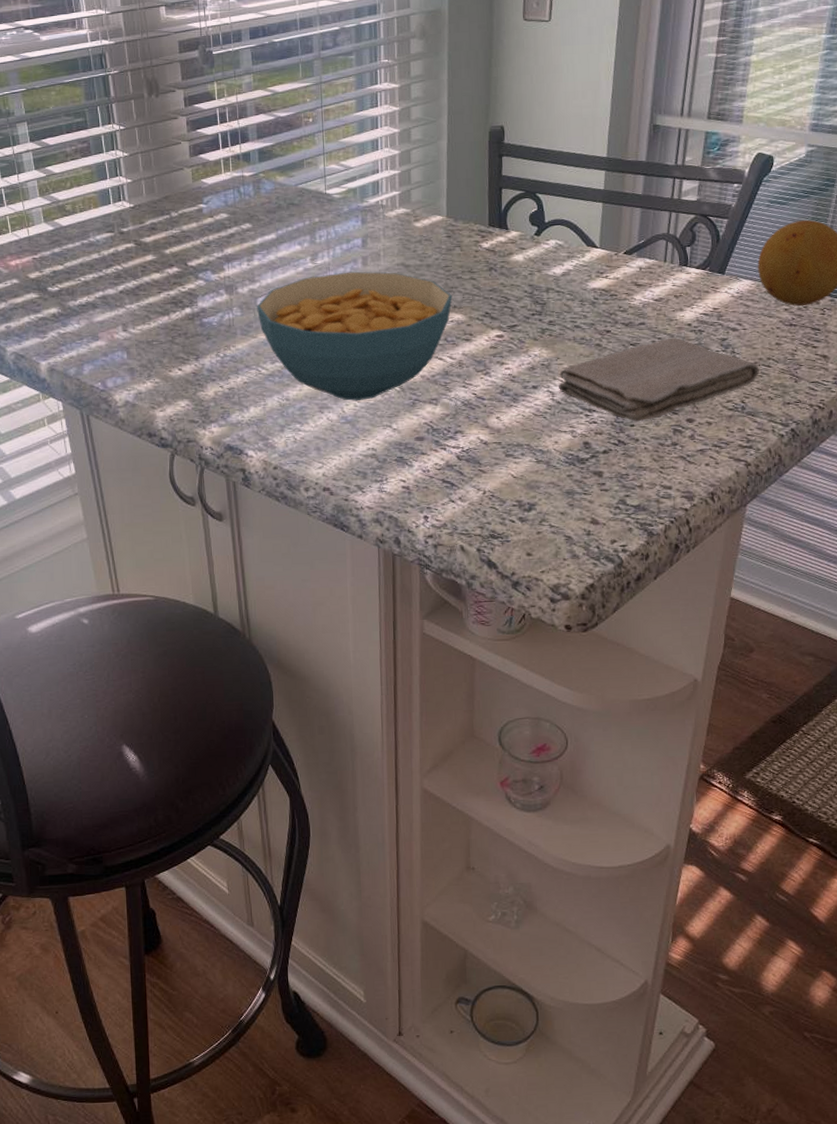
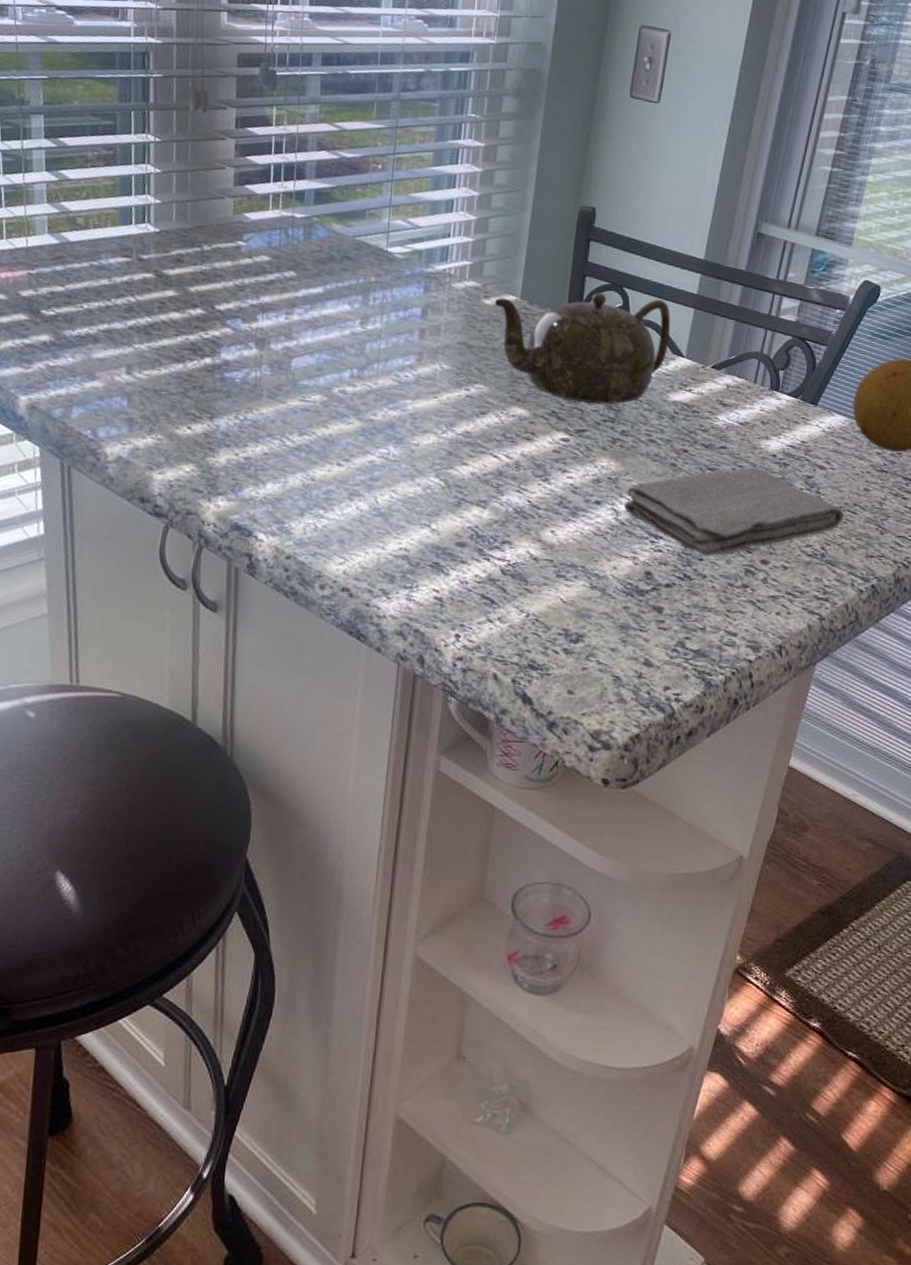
cereal bowl: present [257,271,452,401] -> none [290,342,517,492]
teapot: none [424,199,583,301] -> present [494,292,671,404]

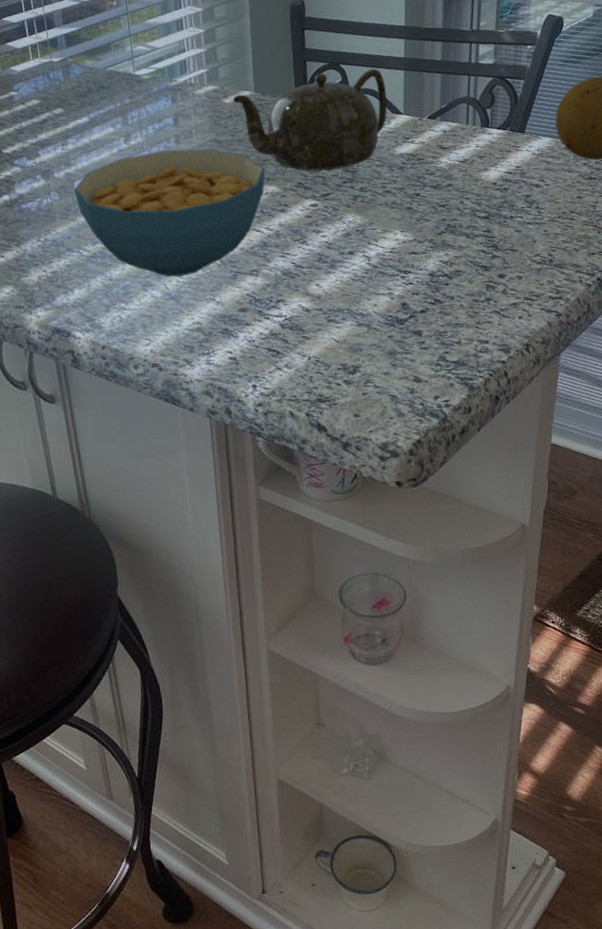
cereal bowl: none [290,342,517,492] -> present [74,149,266,277]
washcloth: present [624,467,844,556] -> none [374,197,564,280]

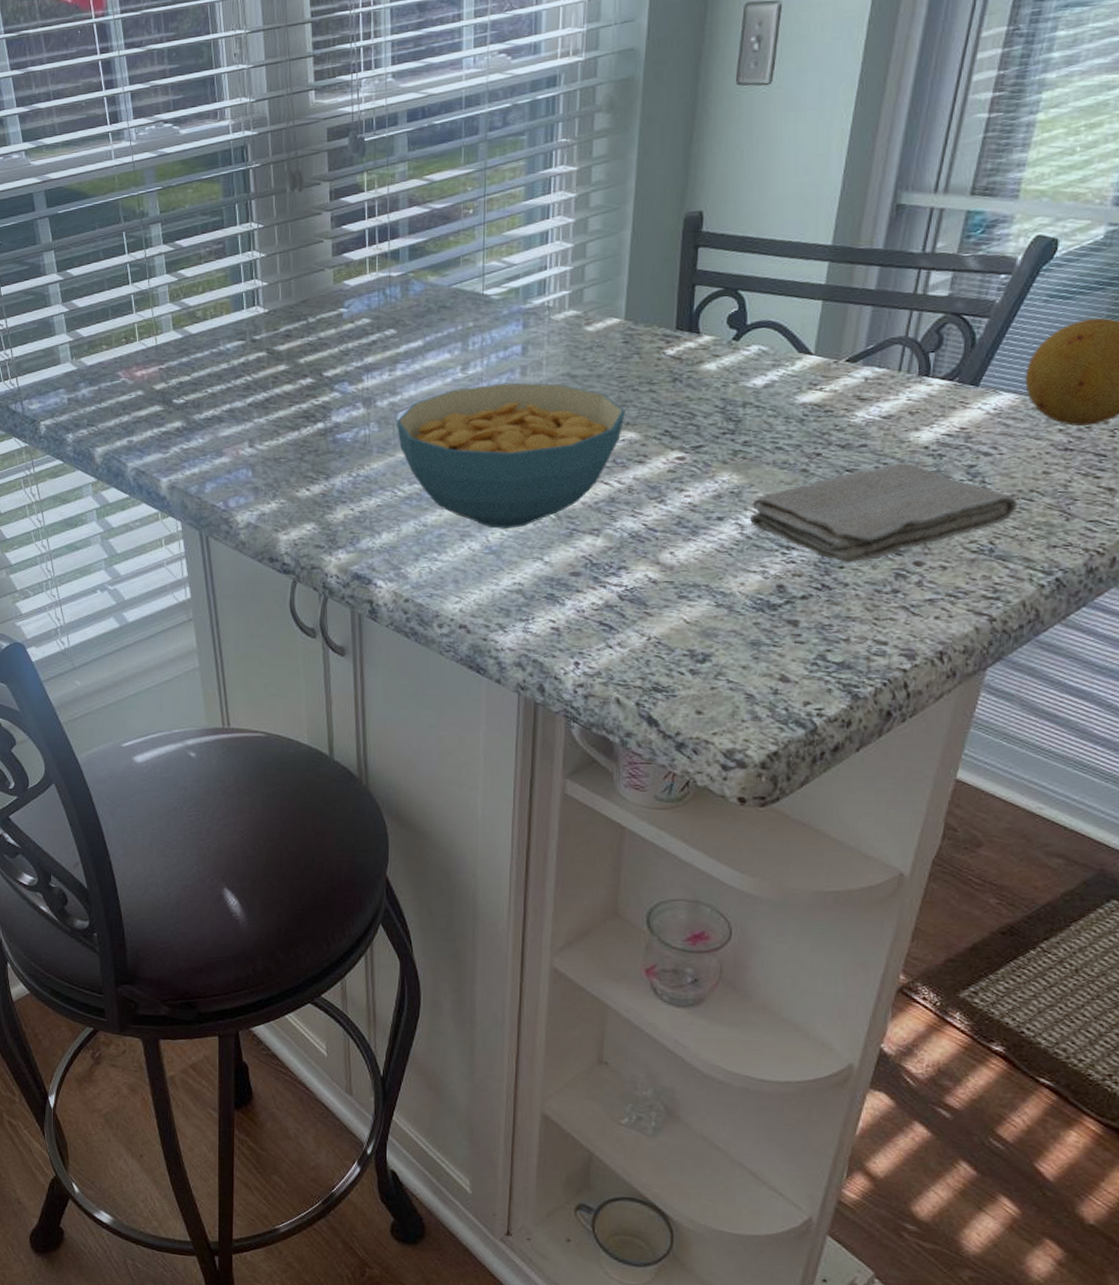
teapot: present [233,68,388,171] -> none [597,297,794,417]
washcloth: none [374,197,564,280] -> present [750,463,1017,563]

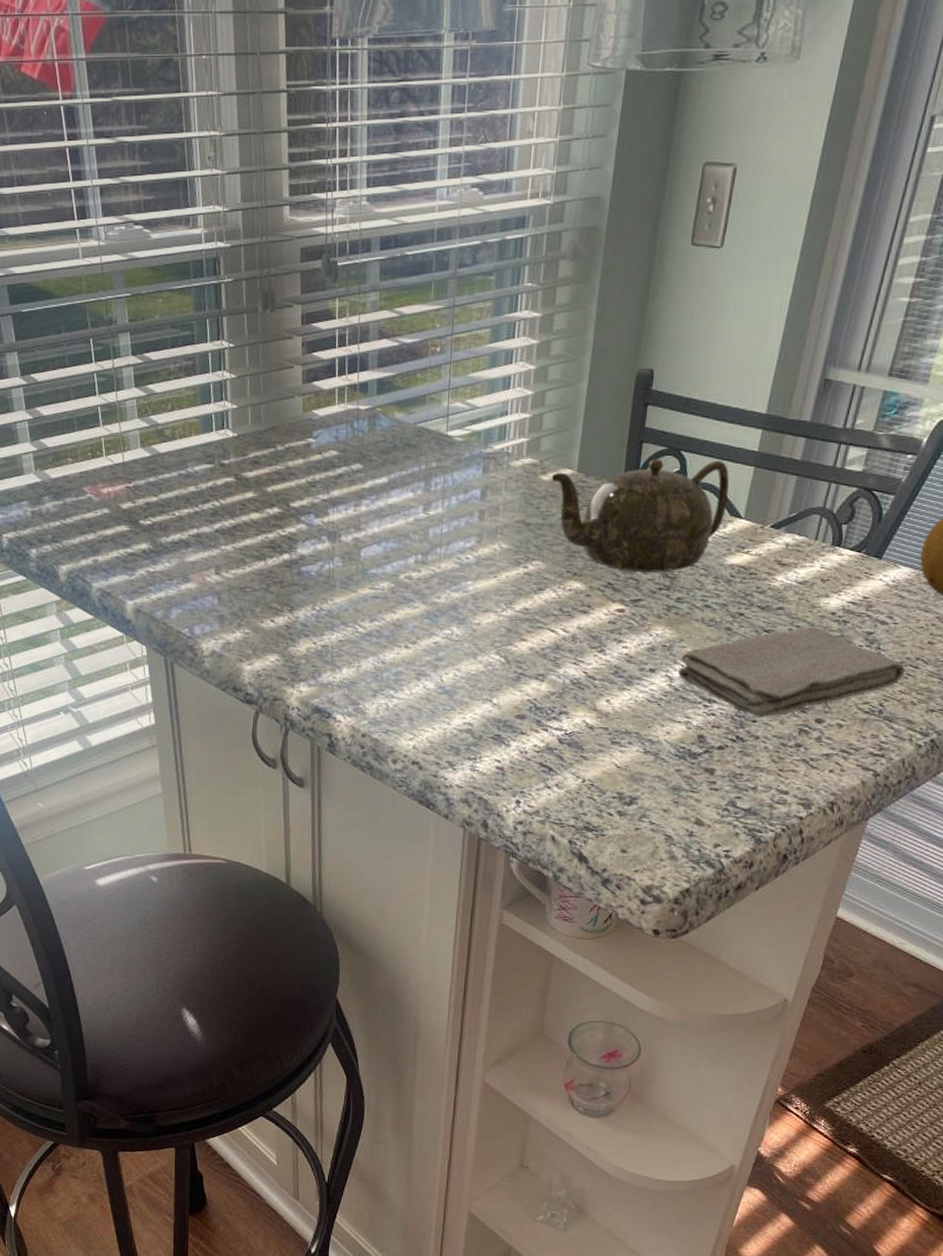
cereal bowl: present [397,382,626,529] -> none [360,526,574,670]
teapot: none [597,297,794,417] -> present [551,458,729,572]

